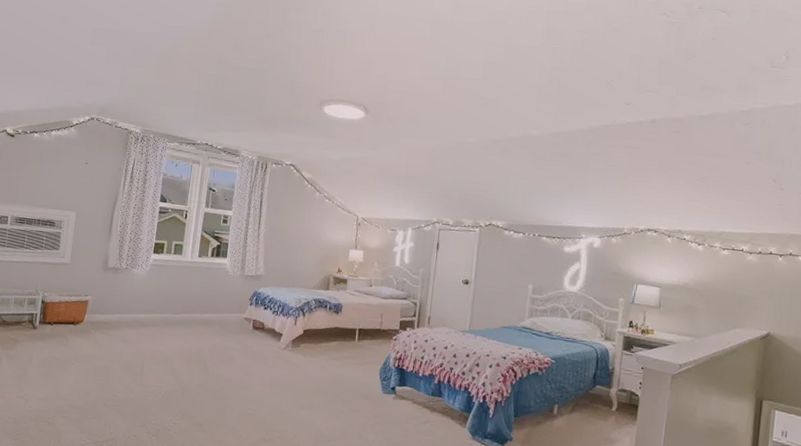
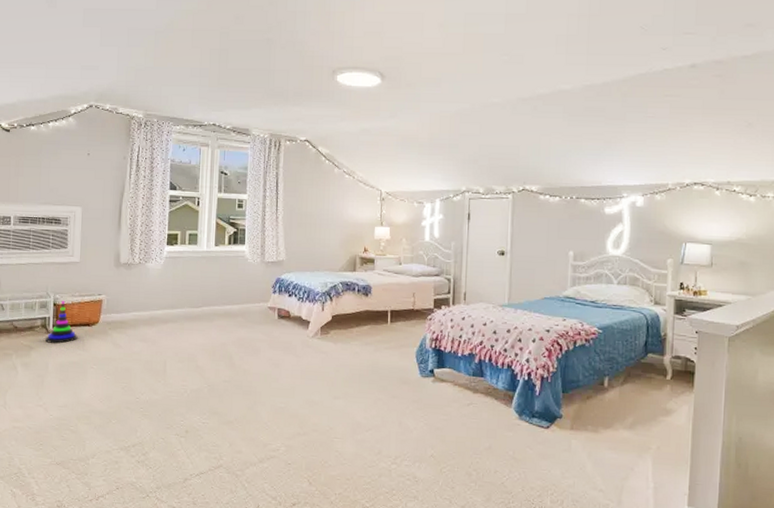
stacking toy: none [31,298,62,339] -> present [45,300,78,344]

